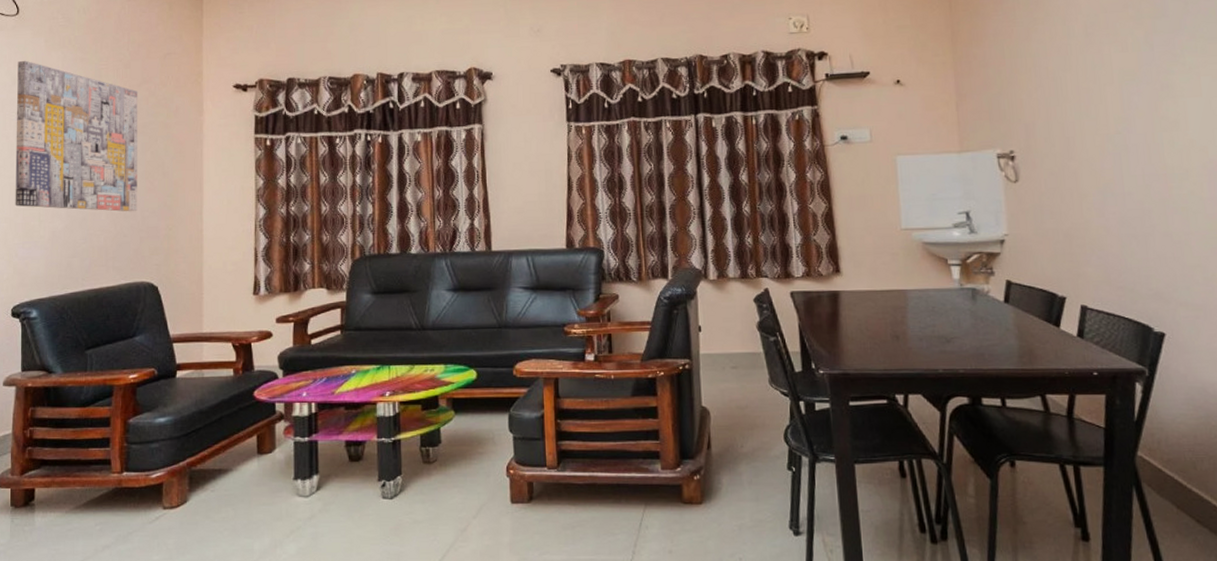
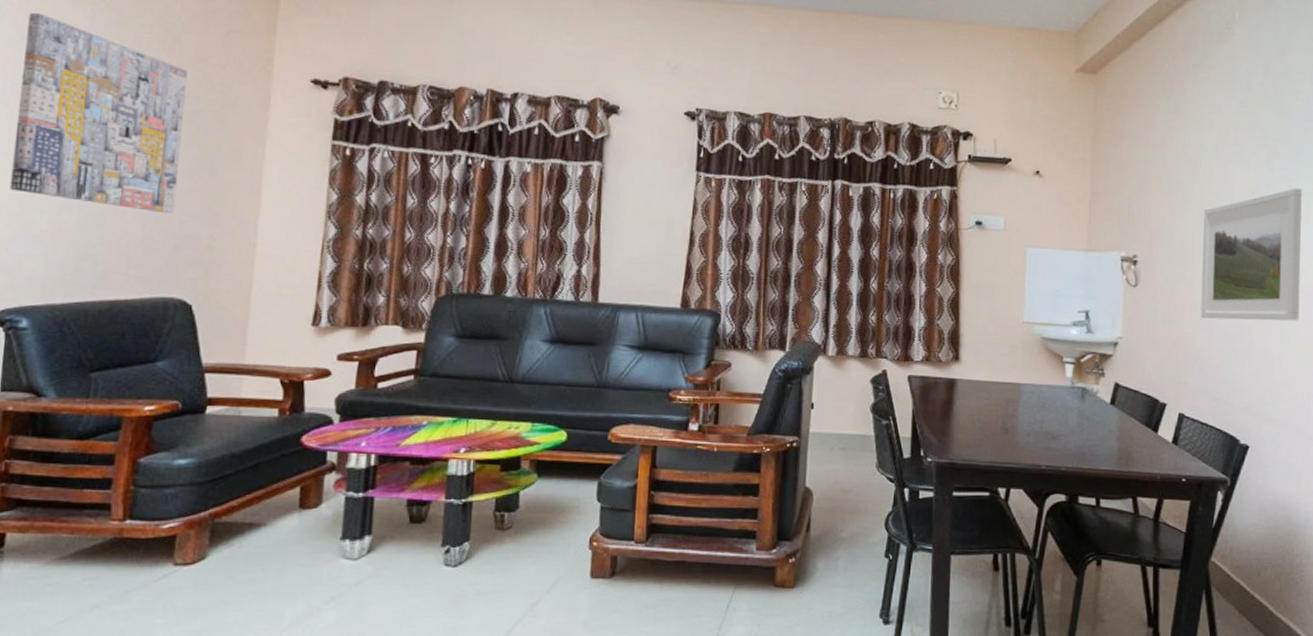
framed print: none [1081,62,1205,206] -> present [1200,188,1302,321]

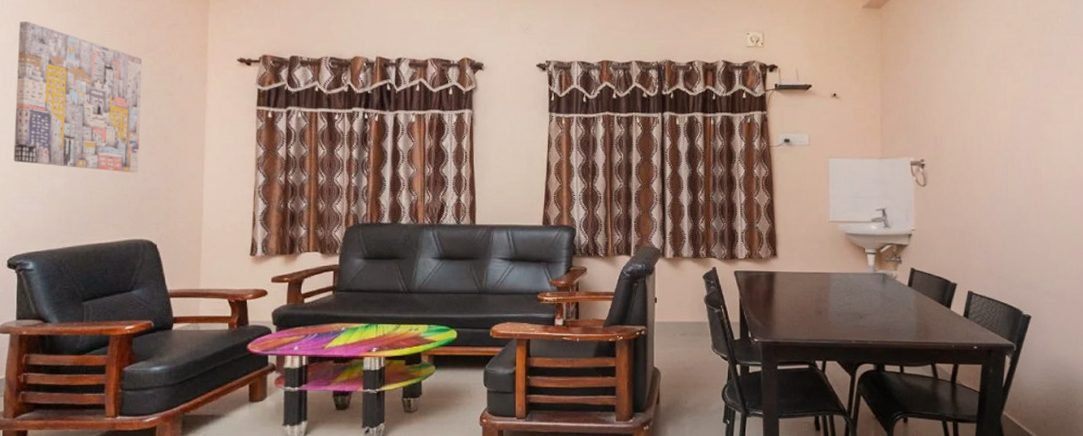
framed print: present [1200,188,1302,321] -> none [980,94,1070,209]

